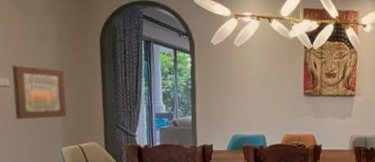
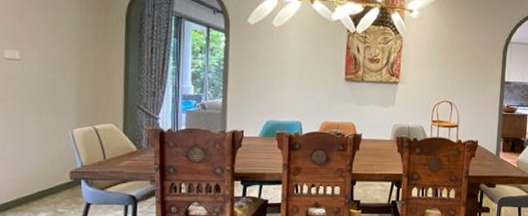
wall art: present [12,66,67,120] -> none [23,38,83,97]

